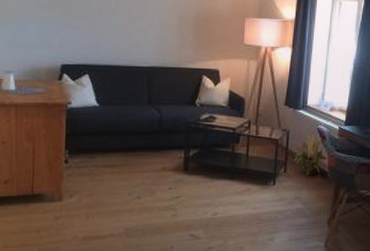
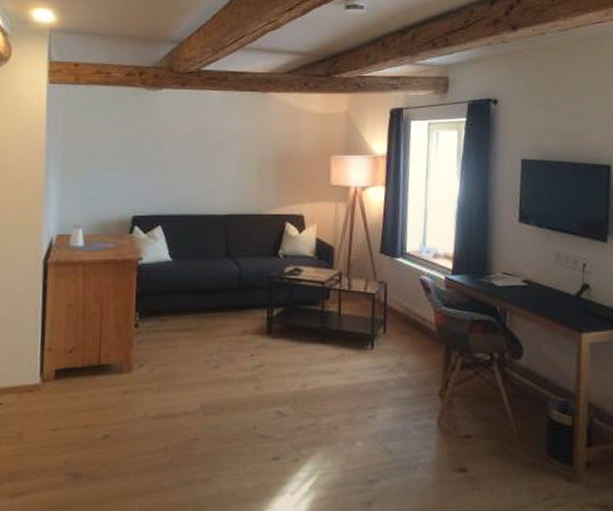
decorative plant: present [293,129,327,176] -> none [393,280,434,337]

